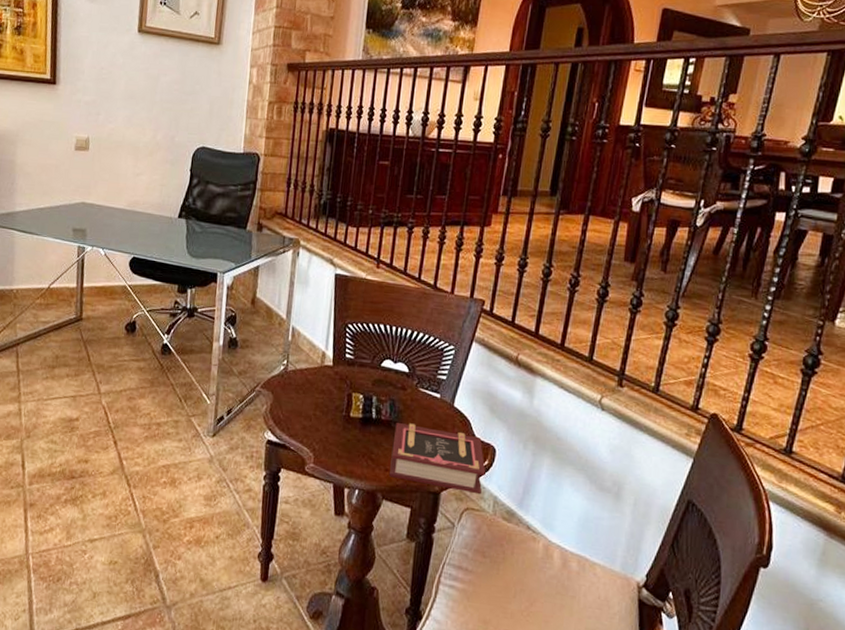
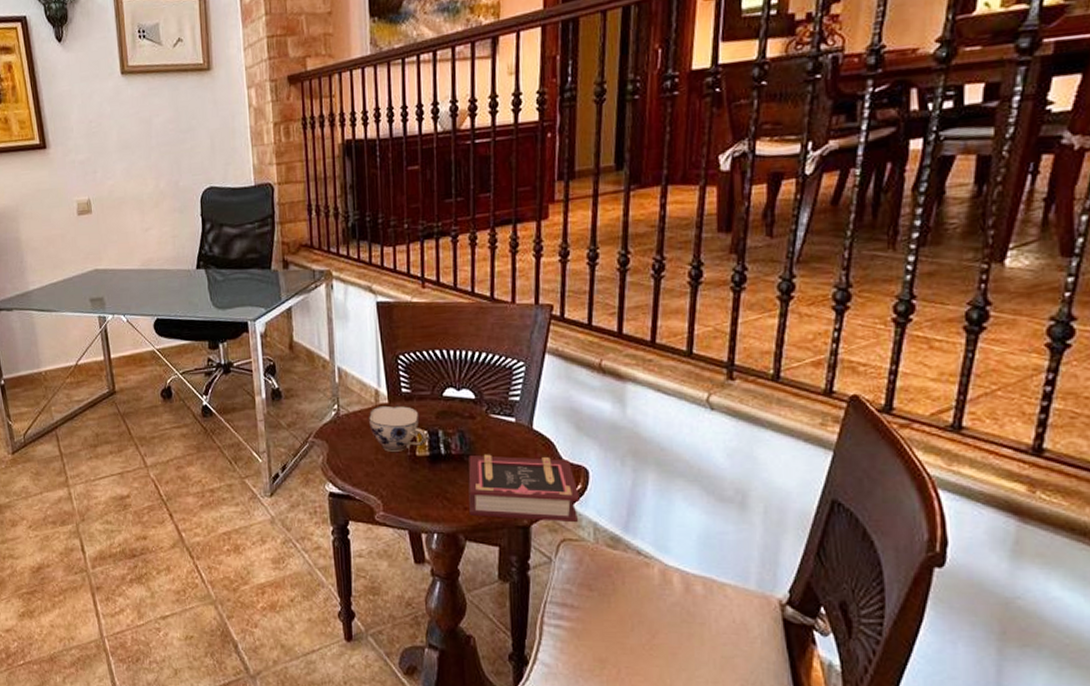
teacup: none [312,366,362,411] -> present [368,405,427,452]

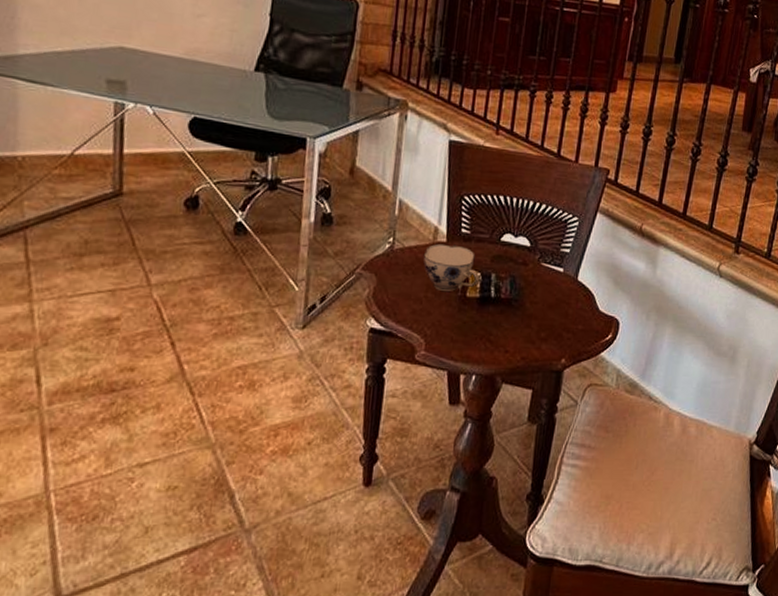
book: present [468,454,580,523] -> none [509,300,609,369]

